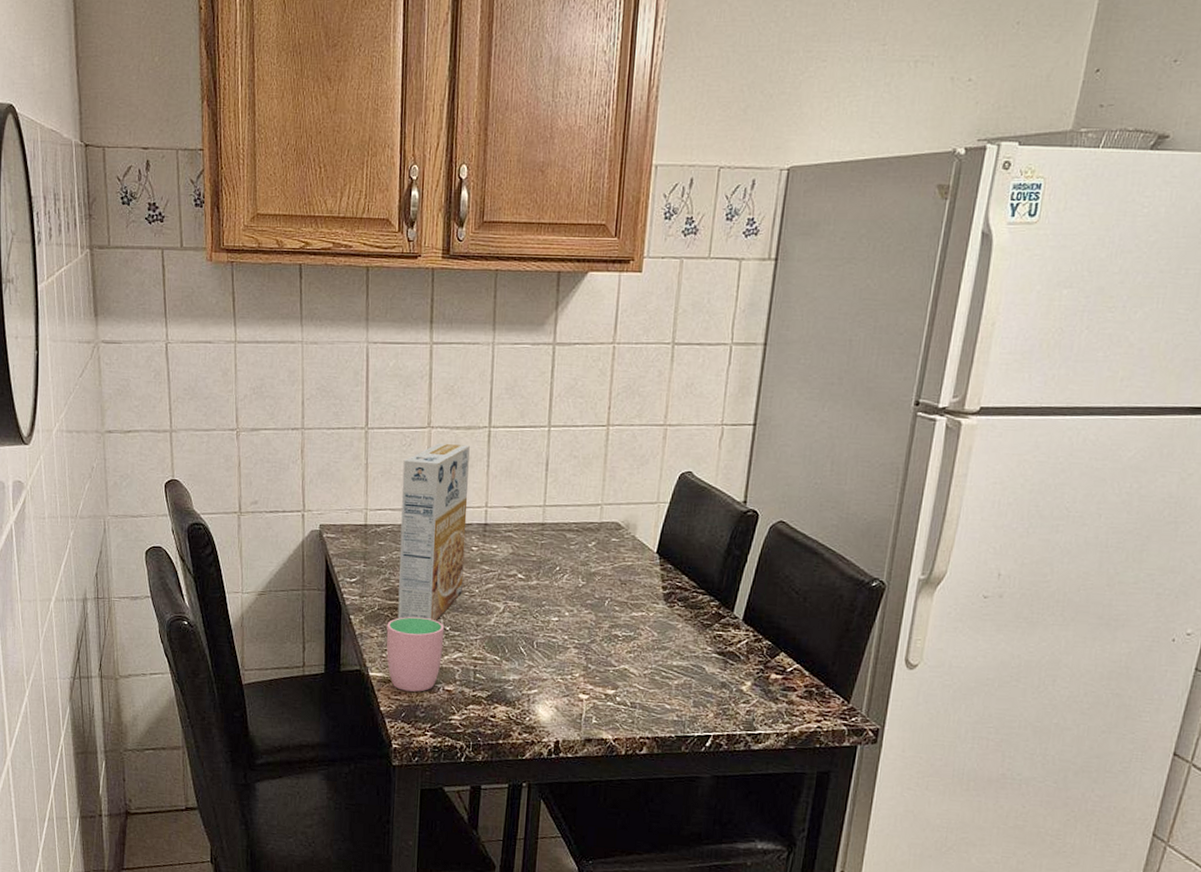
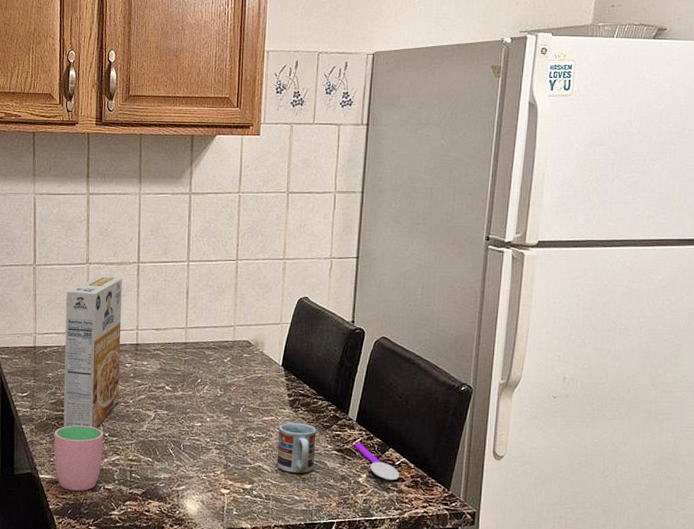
cup: none [645,619,695,679] -> present [277,422,317,473]
spoon: none [738,644,792,690] -> present [354,442,400,481]

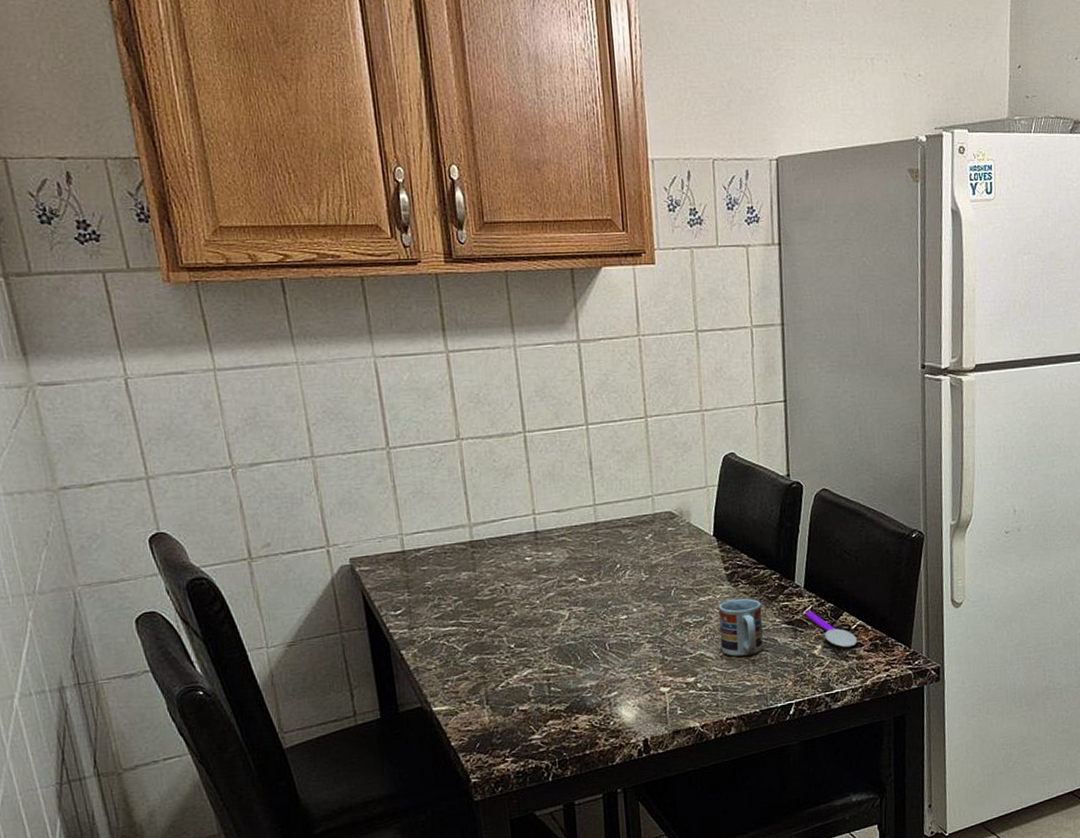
cup: present [53,425,104,491] -> none [444,638,511,720]
cereal box: present [63,276,122,429] -> none [435,453,522,645]

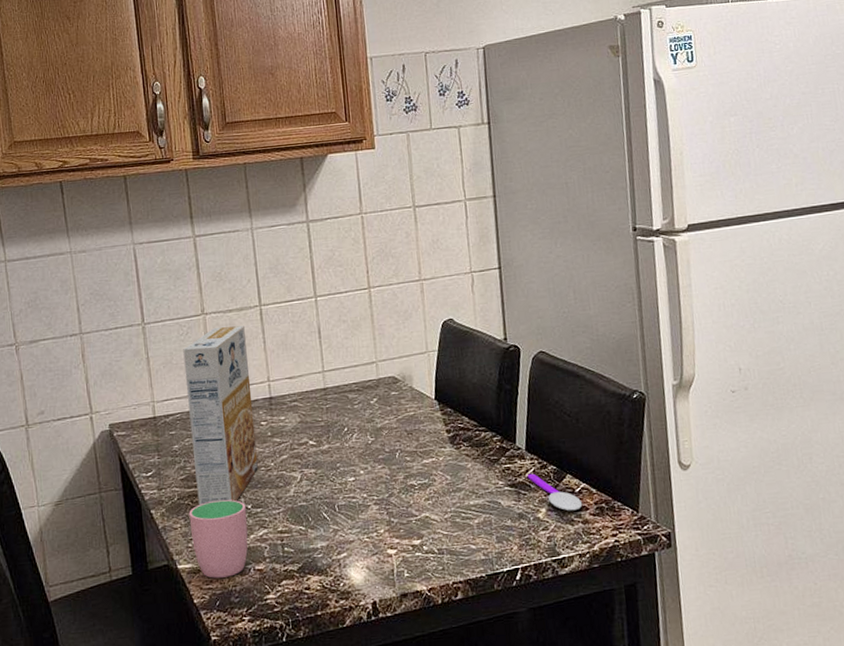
cereal box: none [435,453,522,645] -> present [183,325,258,505]
cup: none [444,638,511,720] -> present [189,499,248,578]
cup: present [719,598,764,657] -> none [442,460,487,519]

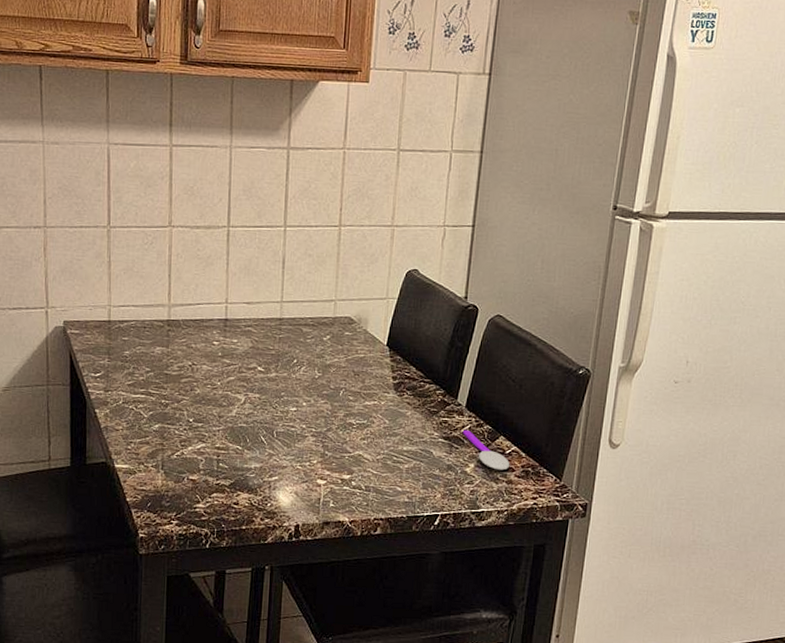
cereal box: present [183,325,258,505] -> none [142,241,210,414]
cup: present [189,499,248,578] -> none [131,409,188,482]

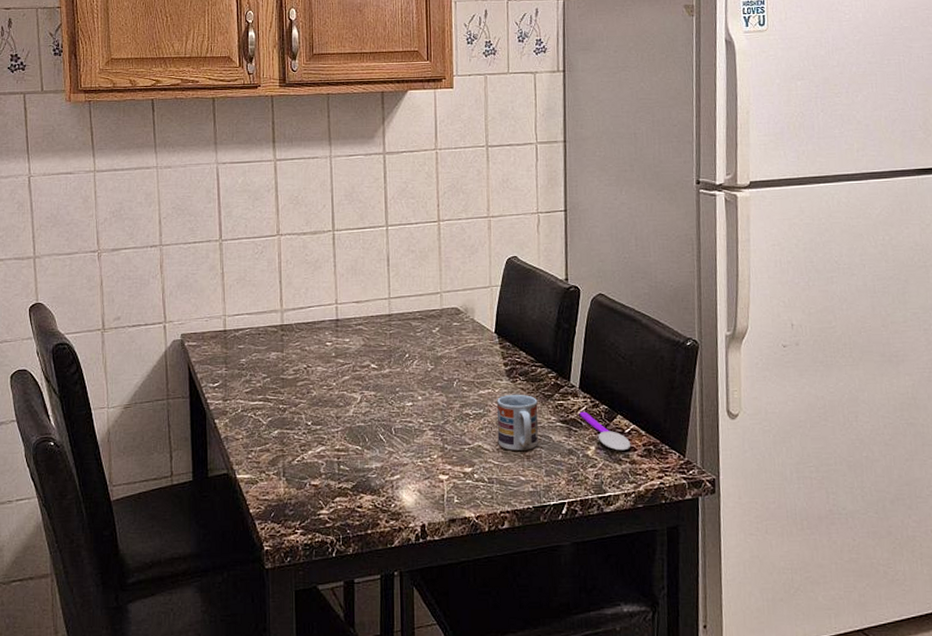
cup: none [378,407,423,463] -> present [497,394,538,451]

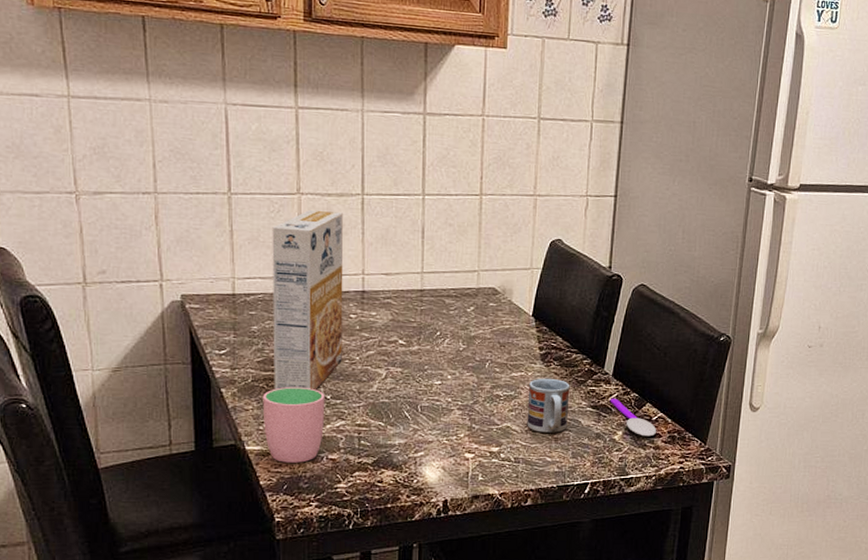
cup: none [251,414,307,490] -> present [262,386,325,463]
cereal box: none [257,248,320,419] -> present [272,209,344,391]

